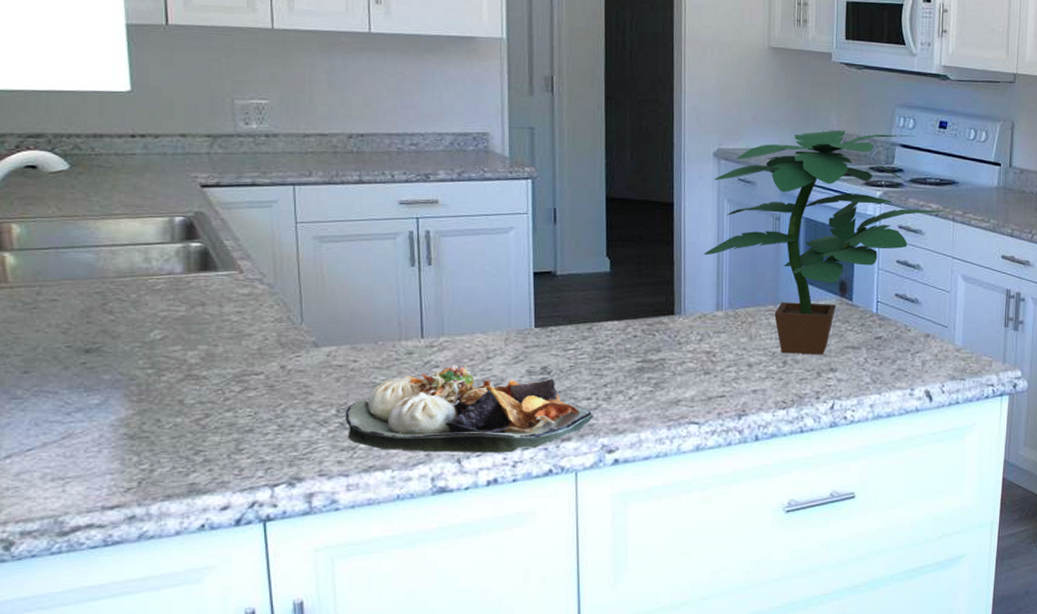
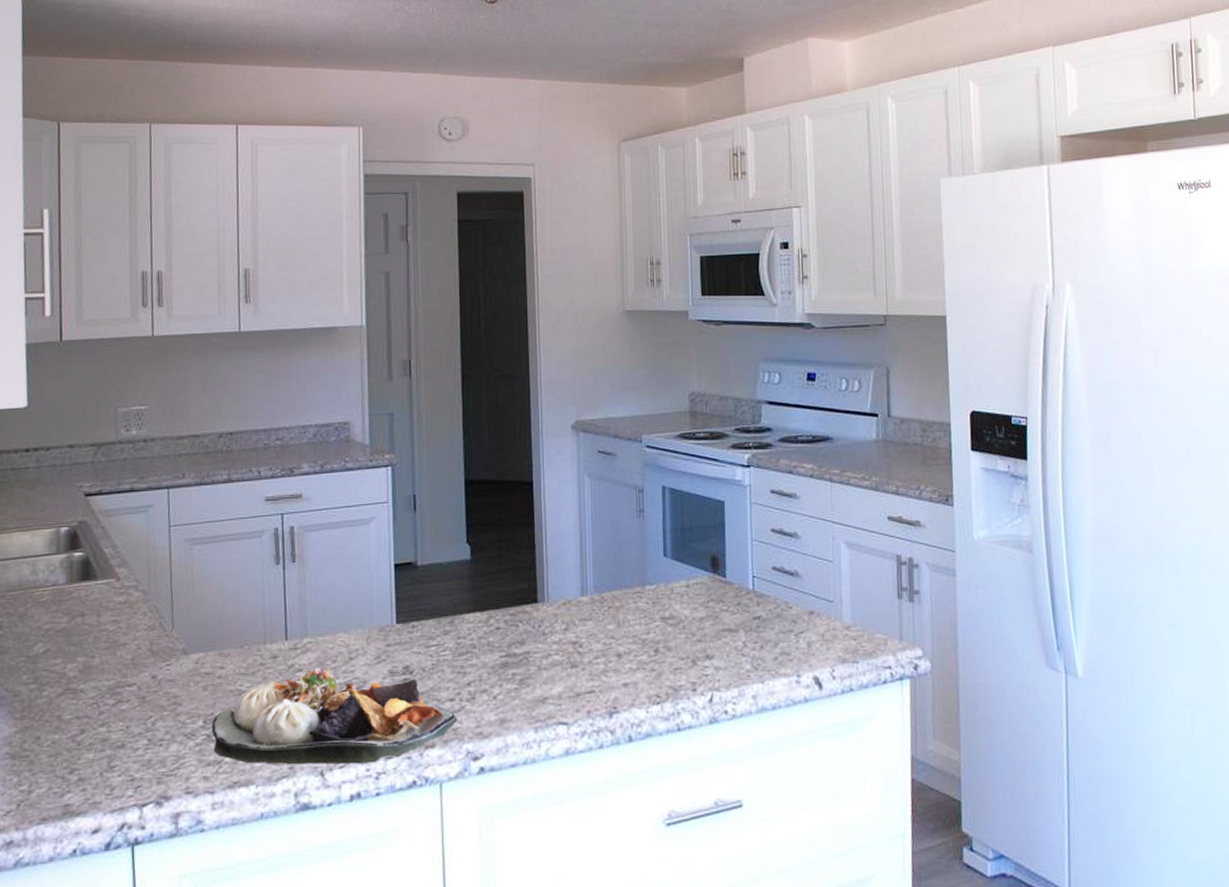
potted plant: present [703,130,945,355] -> none [565,390,820,641]

